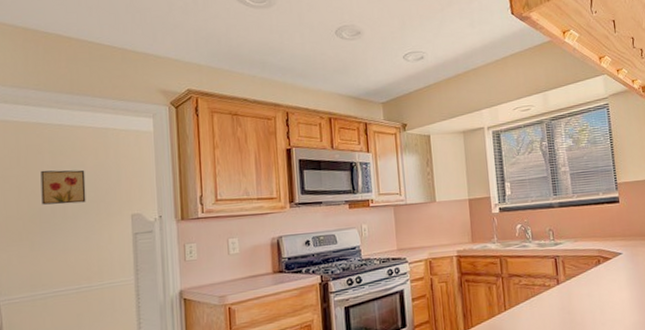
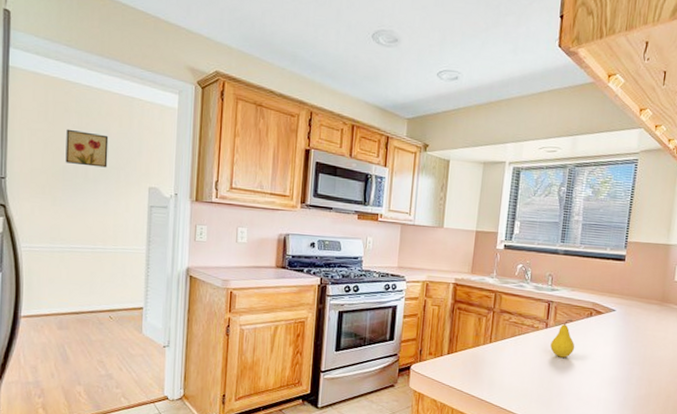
fruit: none [566,270,591,312] -> present [550,319,575,358]

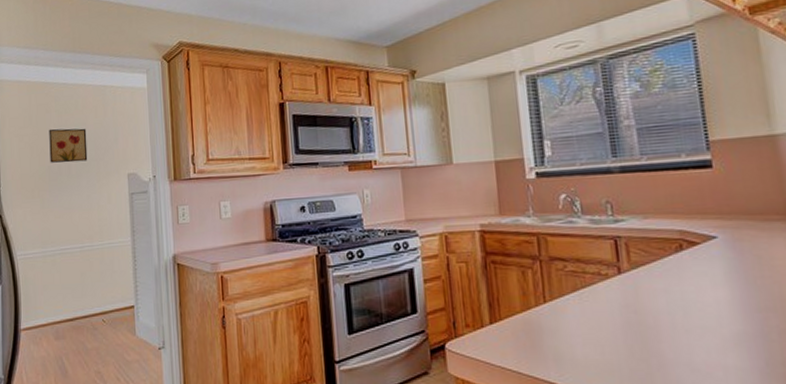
fruit: present [550,319,575,358] -> none [631,257,669,313]

